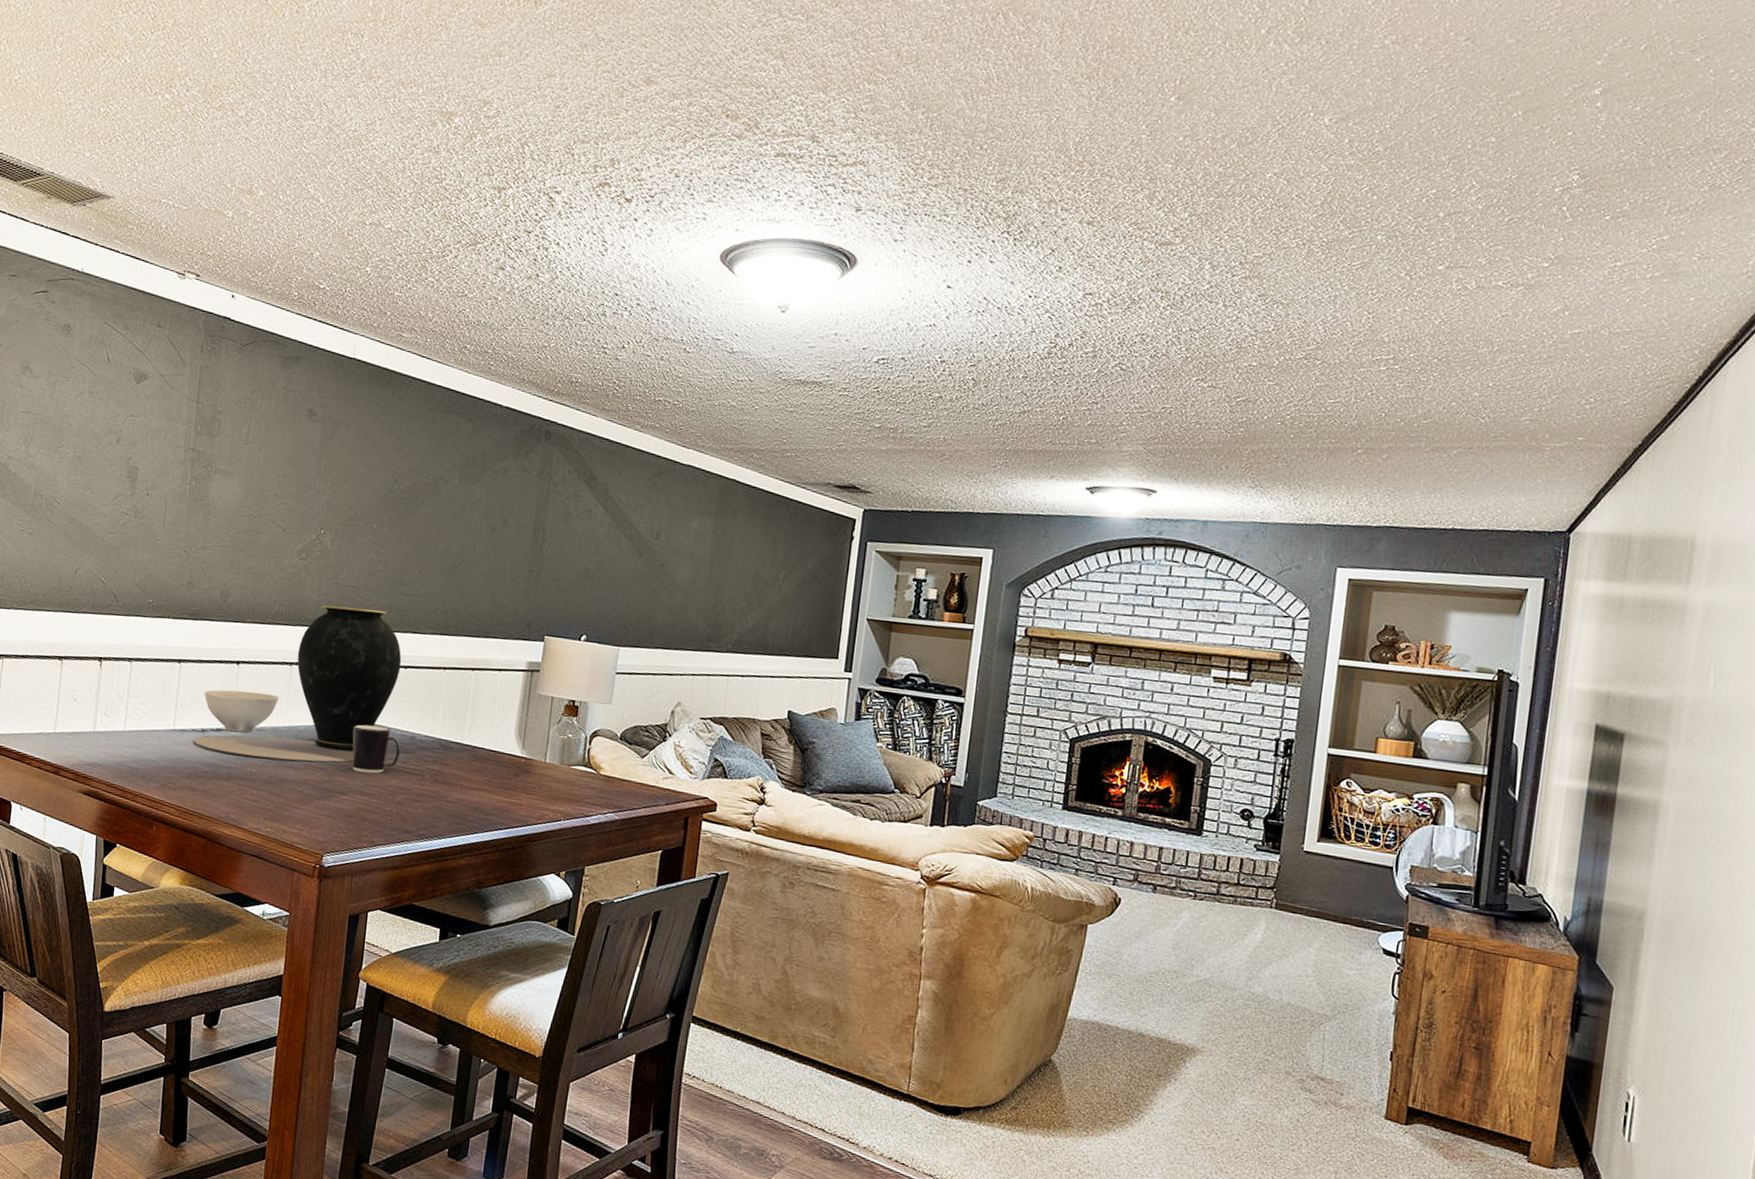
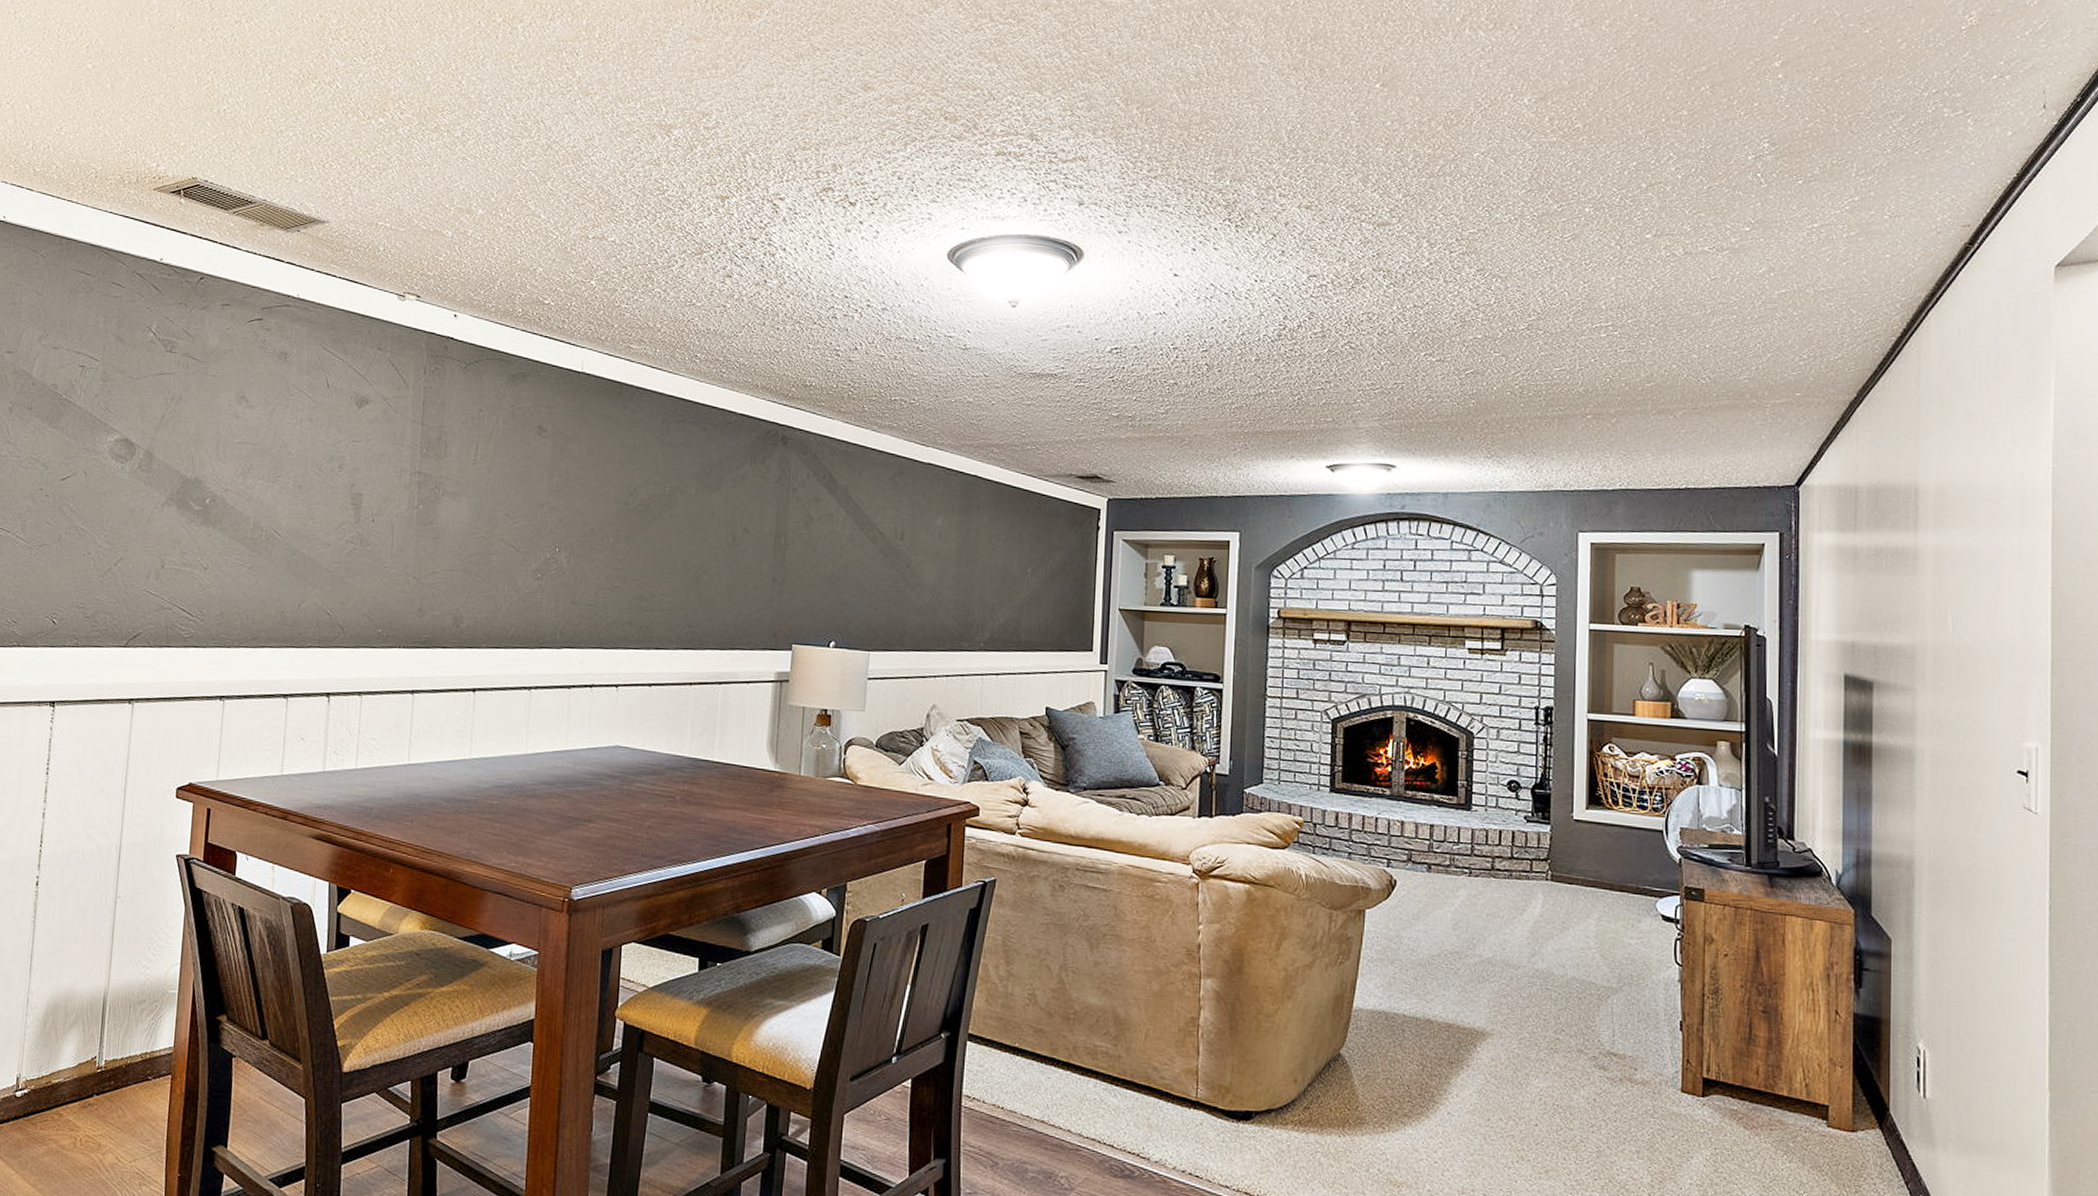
placemat: present [193,734,355,763] -> none [429,765,600,791]
bowl: present [204,689,279,734] -> none [439,719,519,764]
vase: present [297,605,402,751] -> none [536,625,646,776]
mug: present [352,724,400,774] -> none [597,747,648,799]

